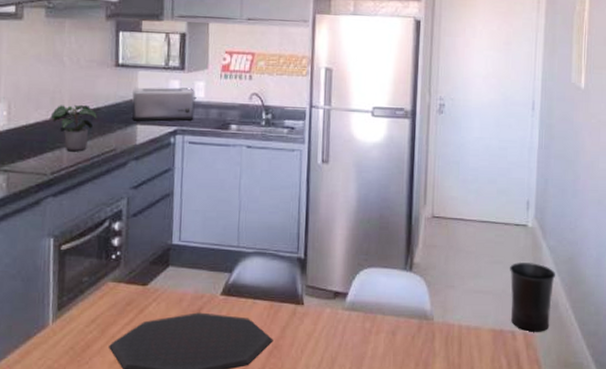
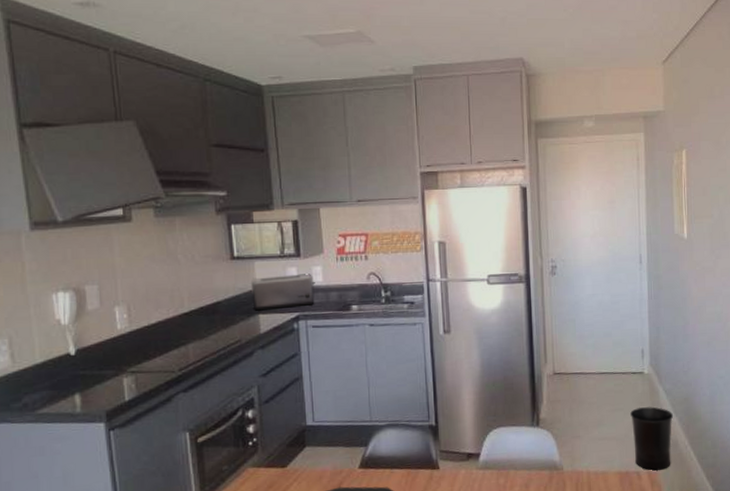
potted plant: present [50,104,97,152] -> none [171,300,219,347]

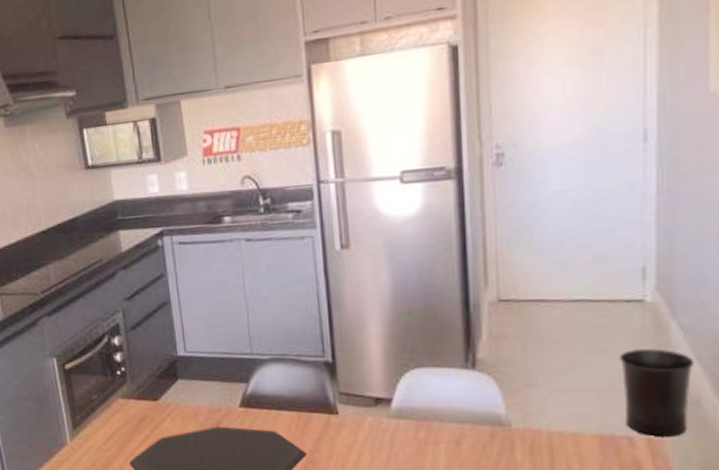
toaster: present [251,274,315,311] -> none [108,181,180,227]

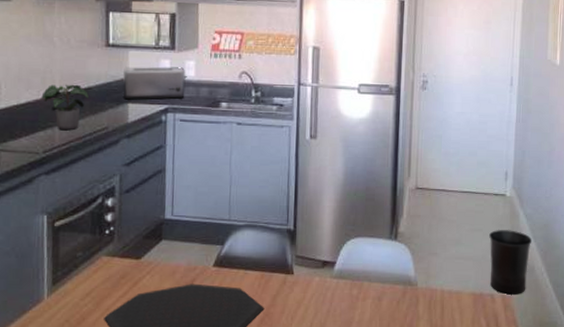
potted plant: none [29,215,77,268] -> present [41,84,89,131]
toaster: none [108,181,180,227] -> present [122,67,187,100]

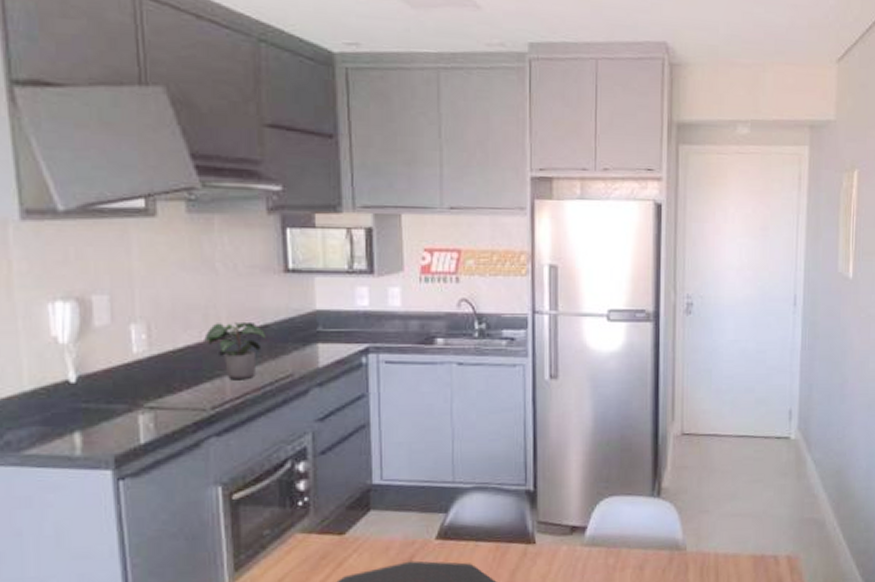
toaster: present [122,67,187,100] -> none [309,295,391,339]
waste bin: present [489,229,533,295] -> none [771,478,823,555]

